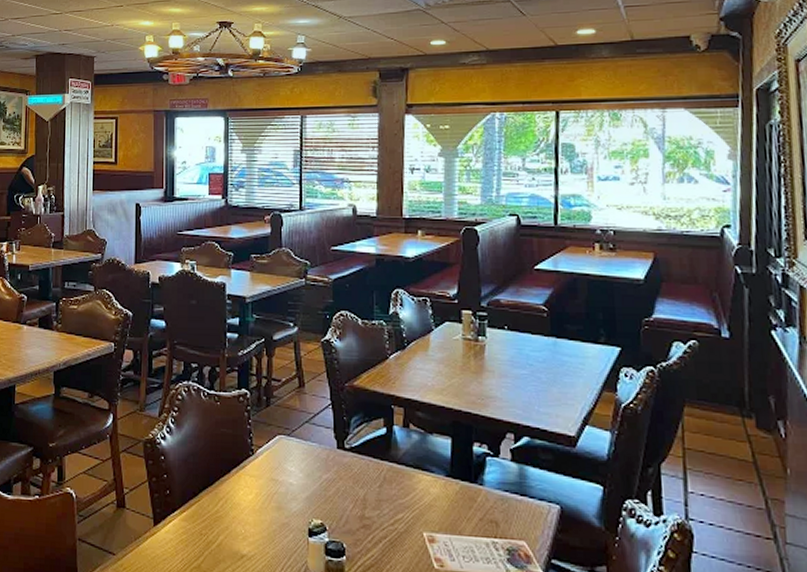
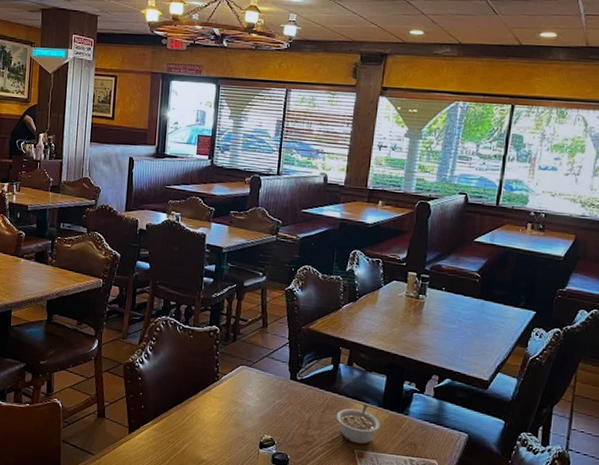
legume: none [396,474,451,526] -> present [336,404,381,445]

